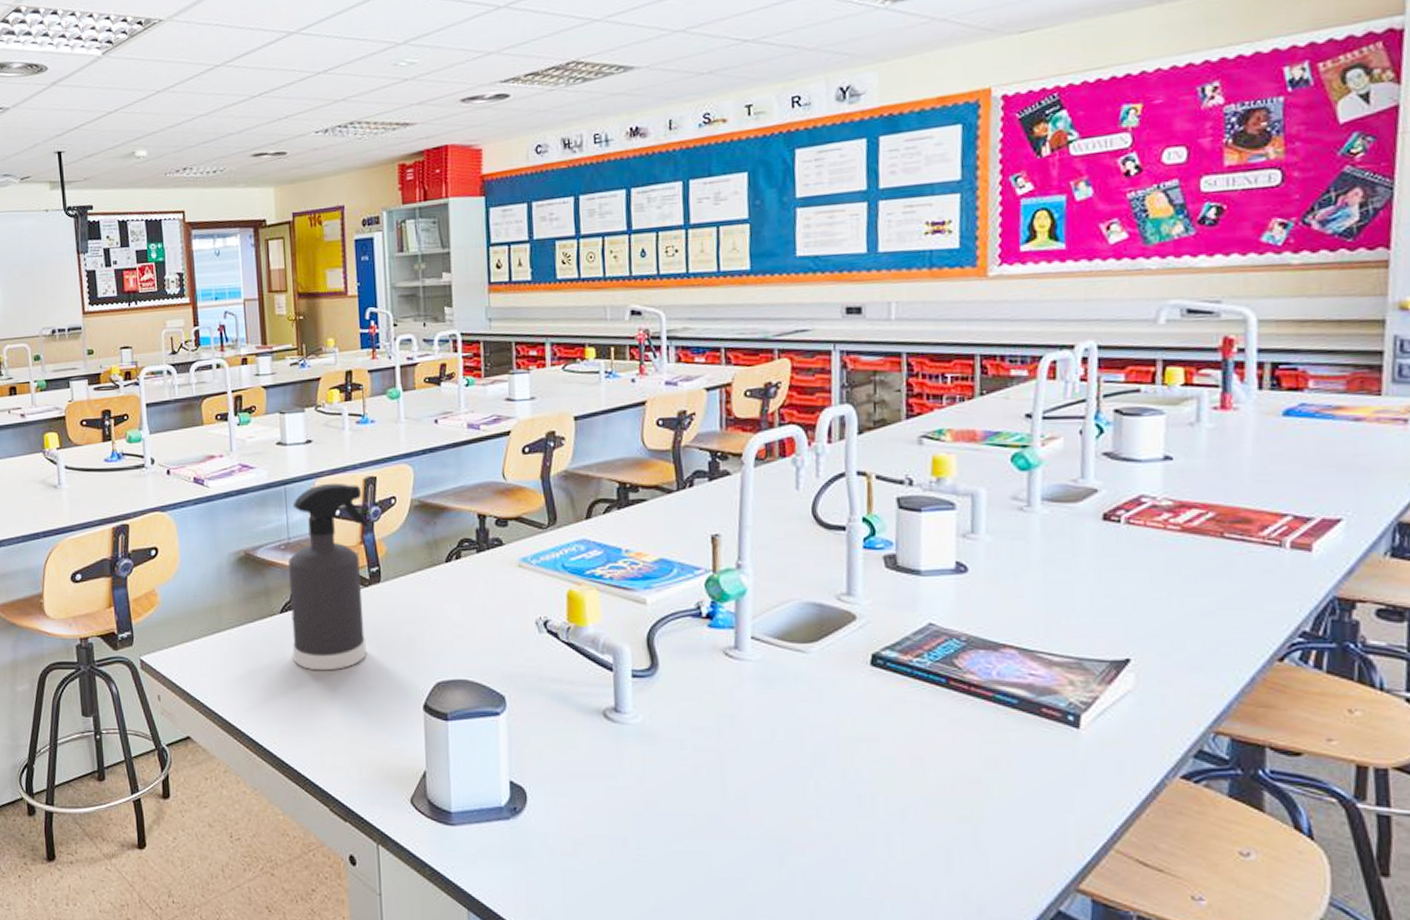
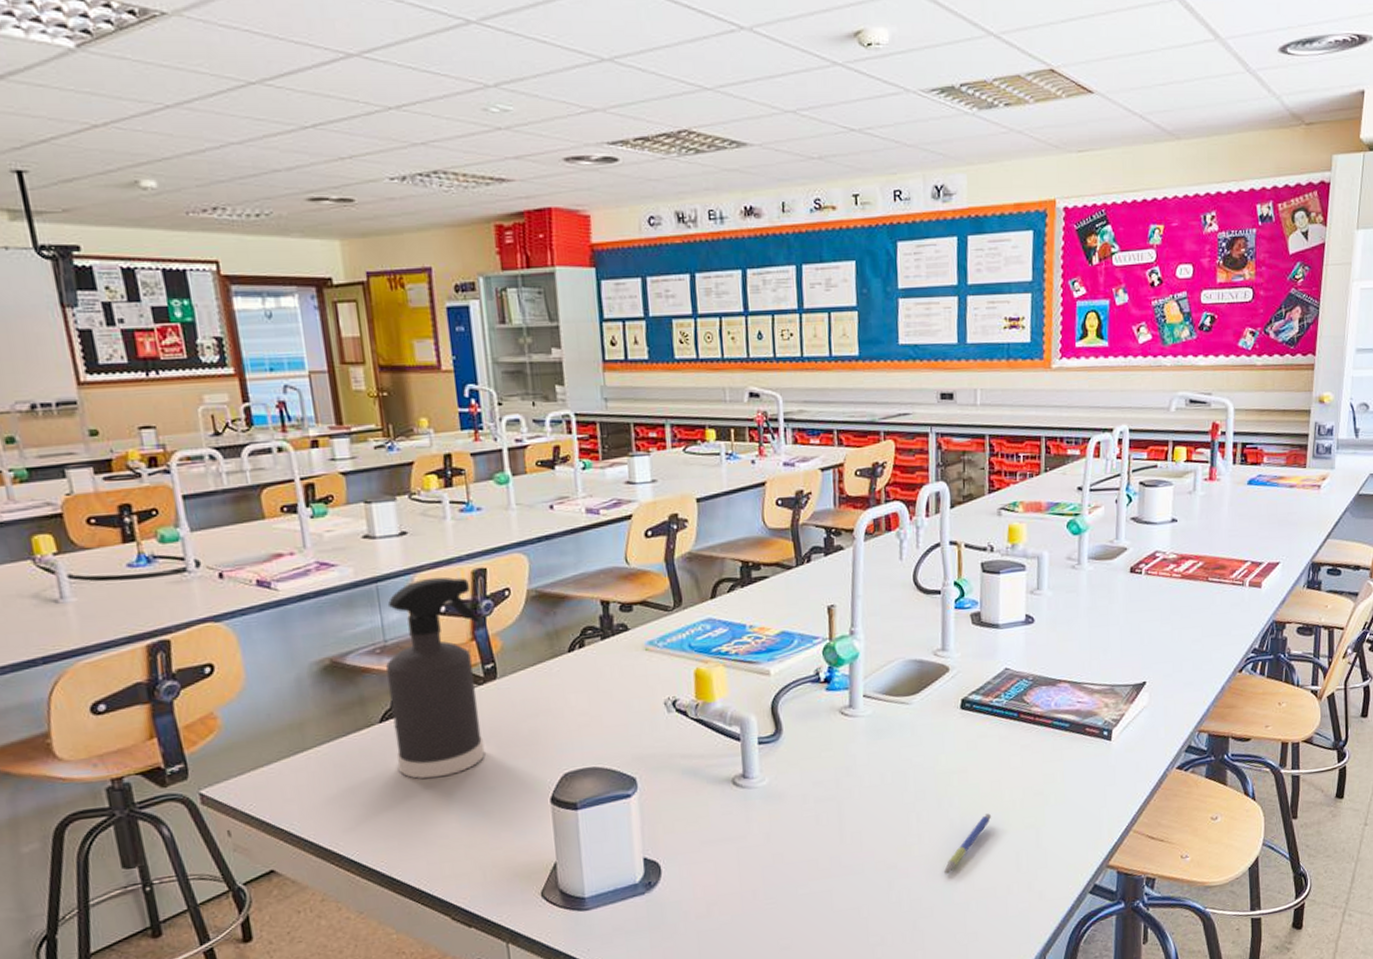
pen: none [849,795,911,860] -> present [944,813,991,874]

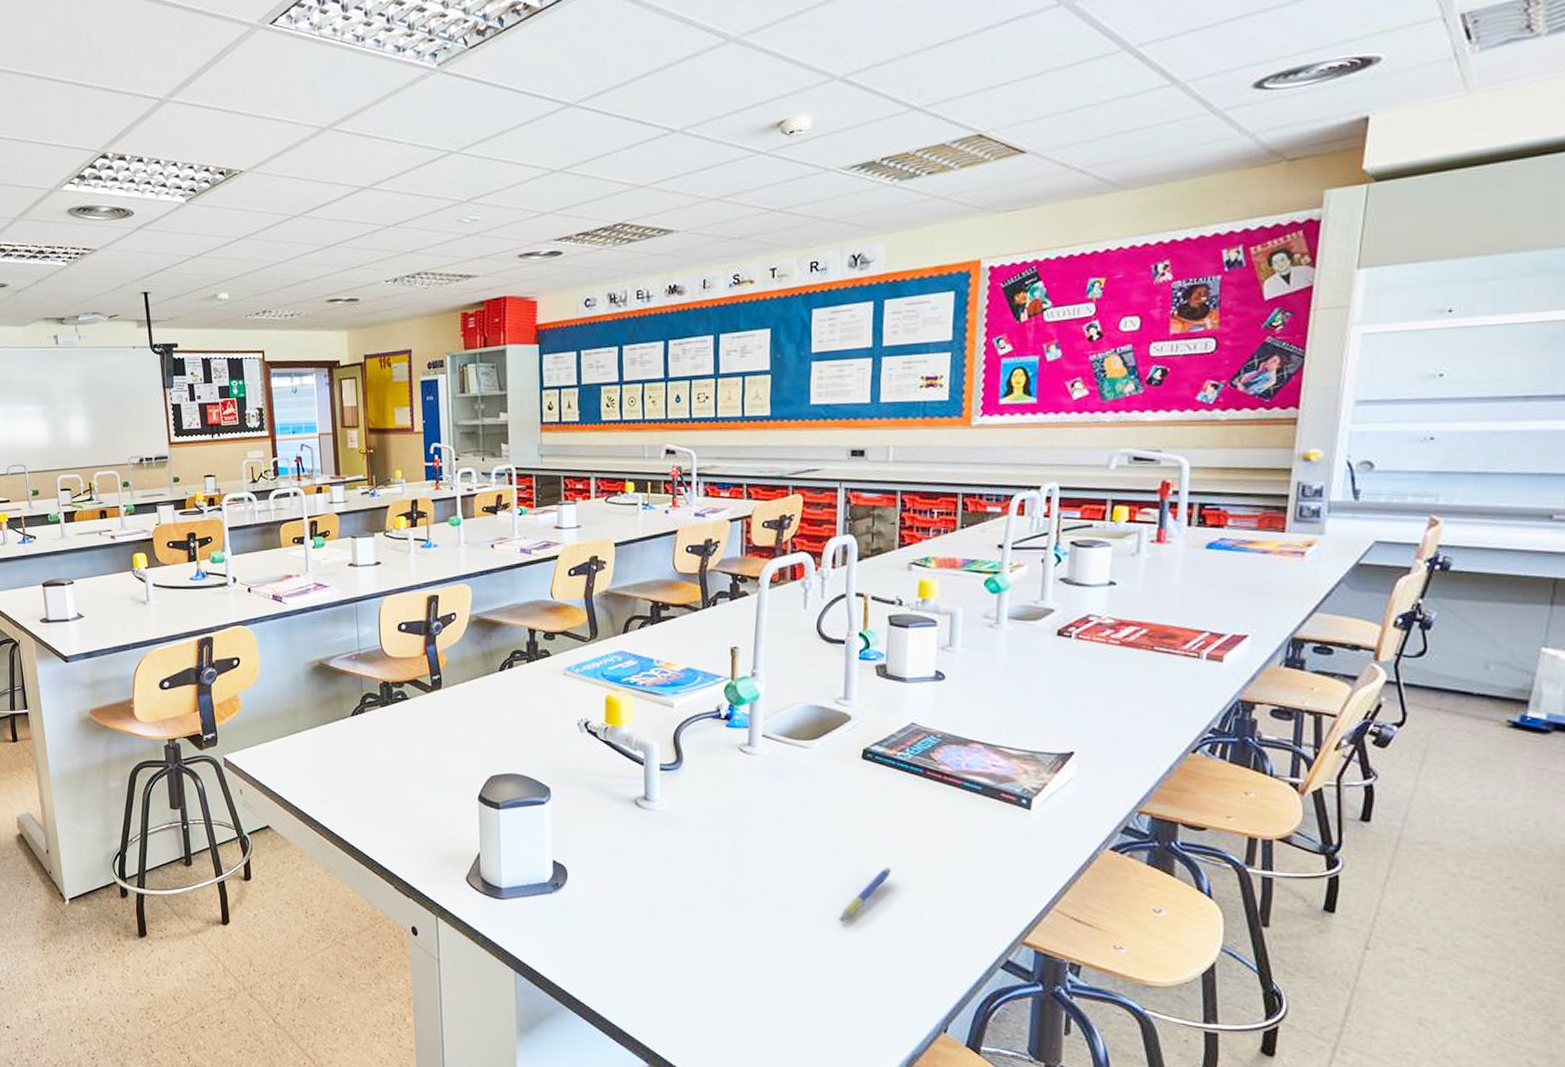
spray bottle: present [386,577,485,779] -> none [359,600,432,767]

